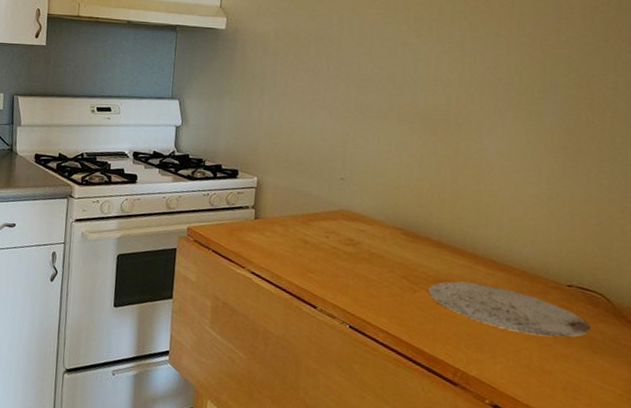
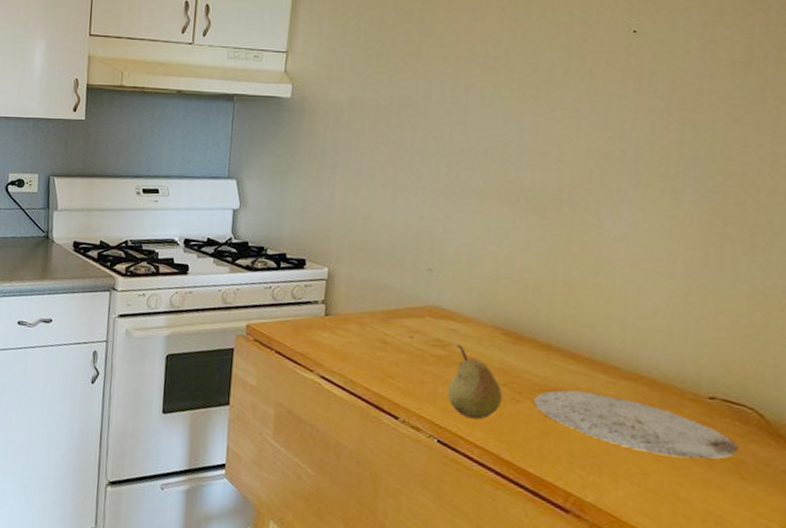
fruit: none [357,242,403,308] -> present [447,344,503,420]

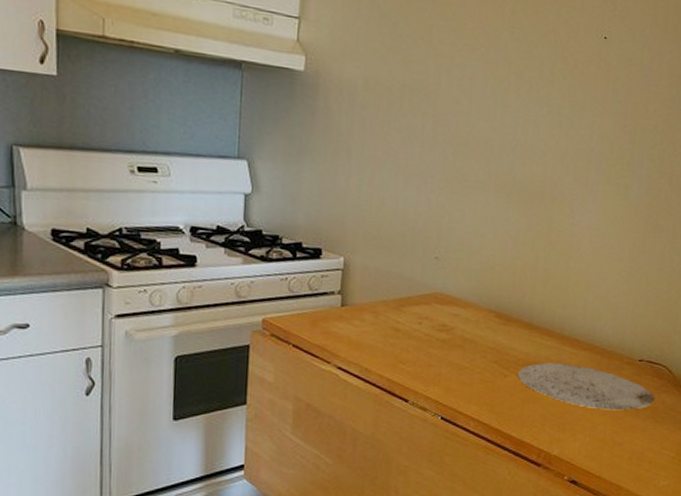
fruit: present [447,344,503,420] -> none [450,327,494,395]

